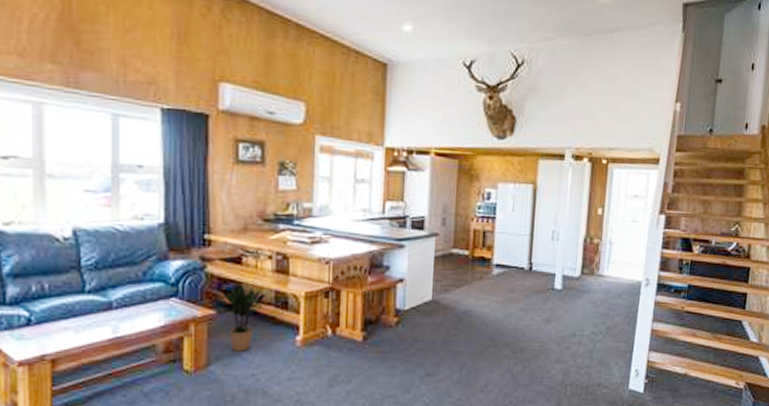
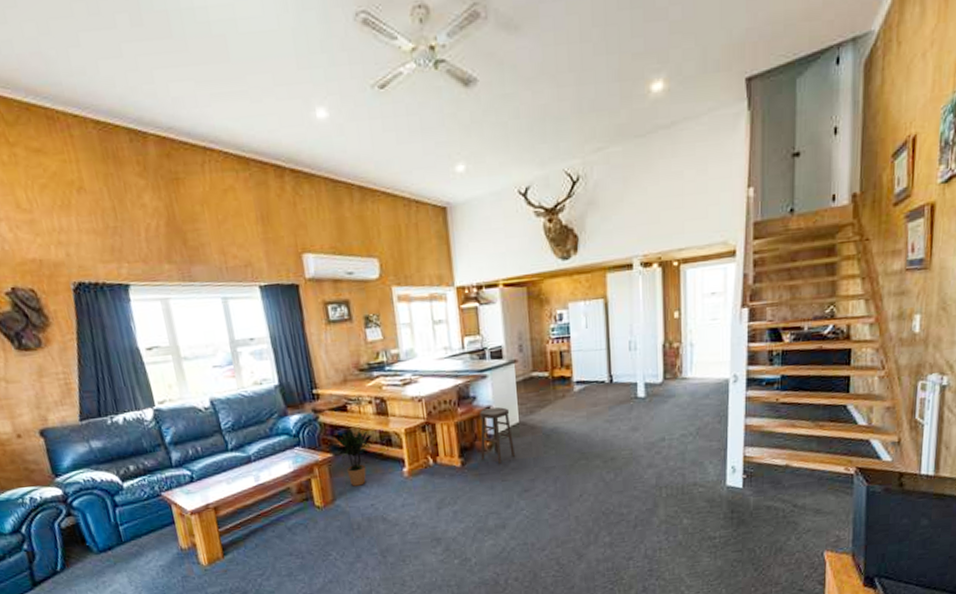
stool: none [386,281,424,344] -> present [480,407,515,465]

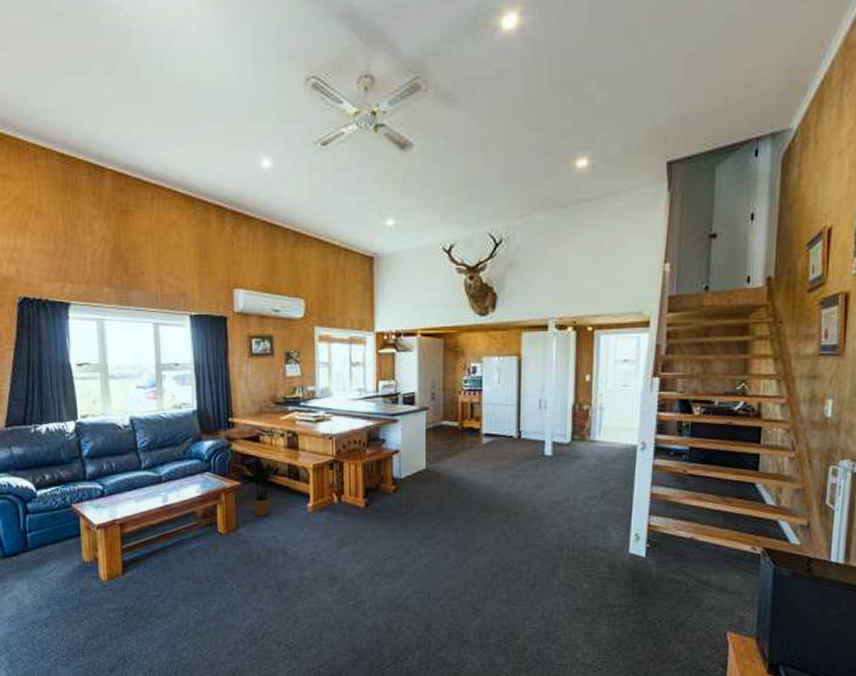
stool: present [480,407,515,465] -> none [385,452,418,509]

